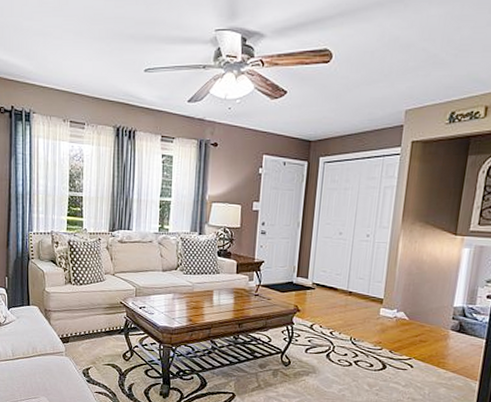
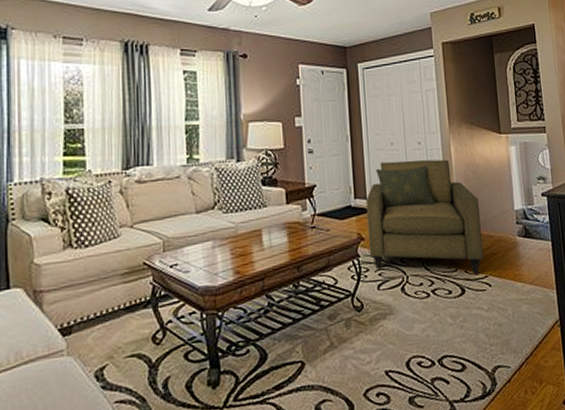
armchair: none [302,248,417,355] -> present [365,159,484,274]

